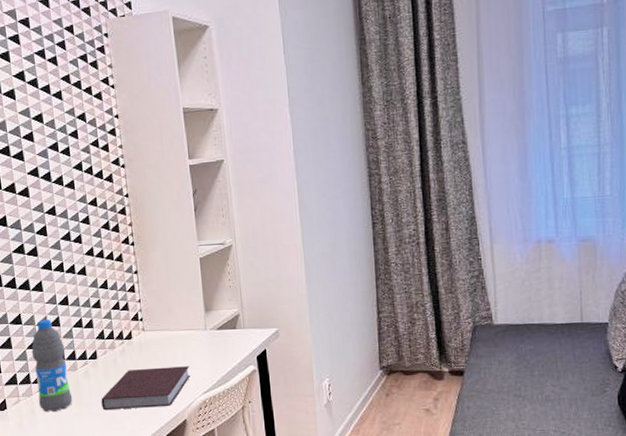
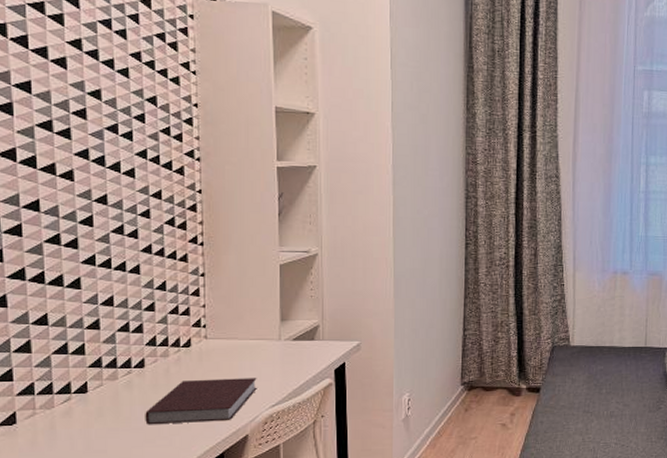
water bottle: present [31,319,73,412] -> none [58,321,108,427]

